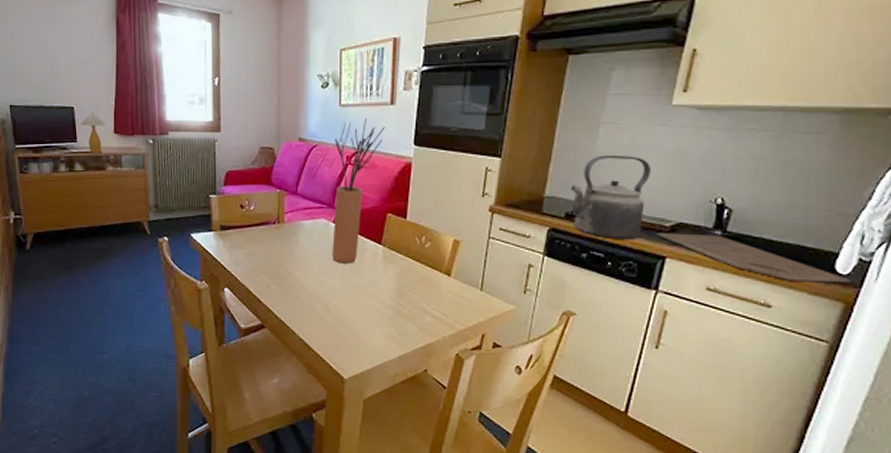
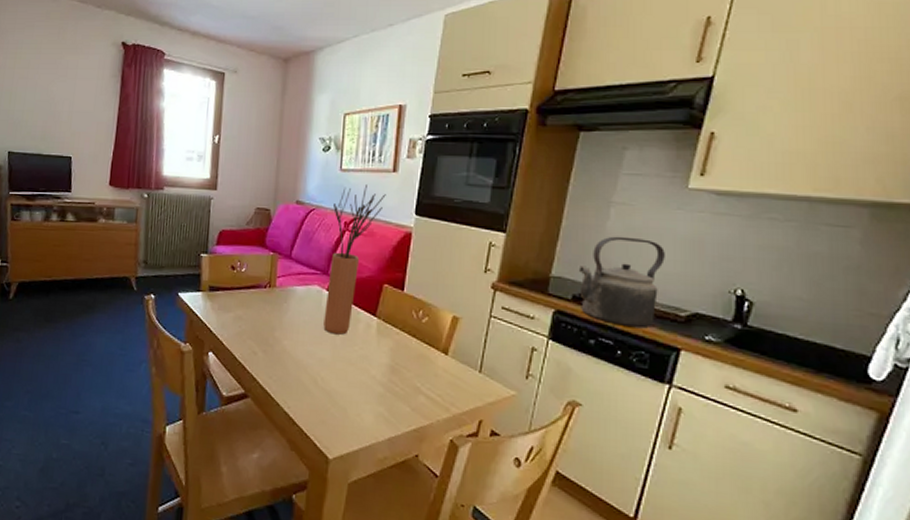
table lamp: present [80,111,107,154] -> none [76,162,103,206]
cutting board: present [656,233,853,285] -> none [670,322,888,392]

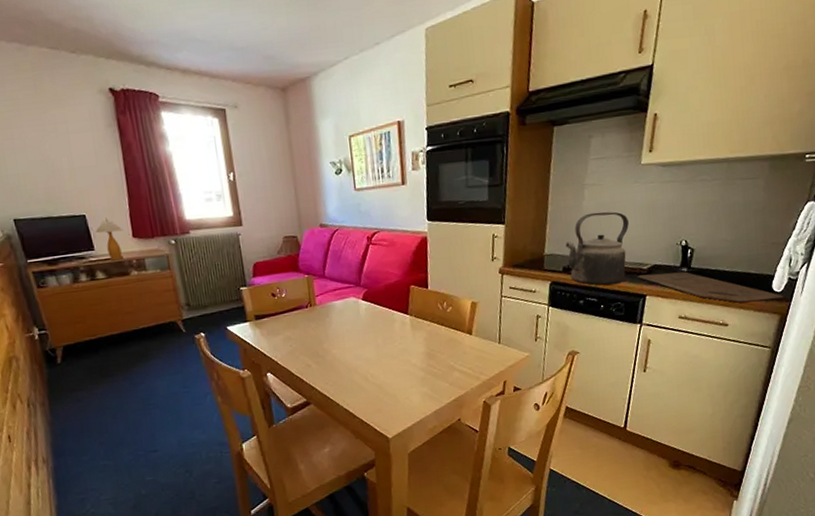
table lamp: none [76,162,103,206] -> present [95,218,124,261]
vase: present [323,185,386,335] -> none [354,200,400,336]
cutting board: none [670,322,888,392] -> present [637,271,785,303]

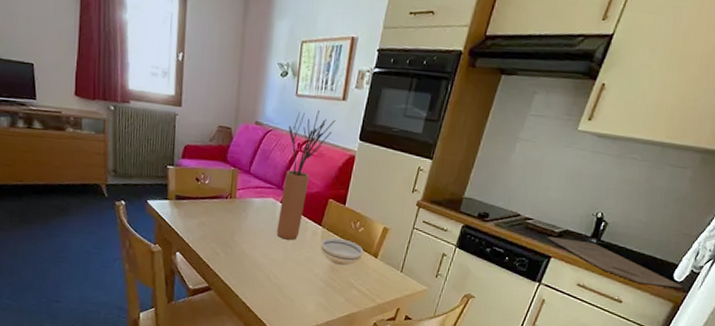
table lamp: present [95,218,124,261] -> none [40,71,67,115]
vase: none [354,200,400,336] -> present [277,110,335,240]
bowl: none [412,322,457,350] -> present [321,237,364,265]
kettle: present [565,211,629,285] -> none [483,166,552,241]

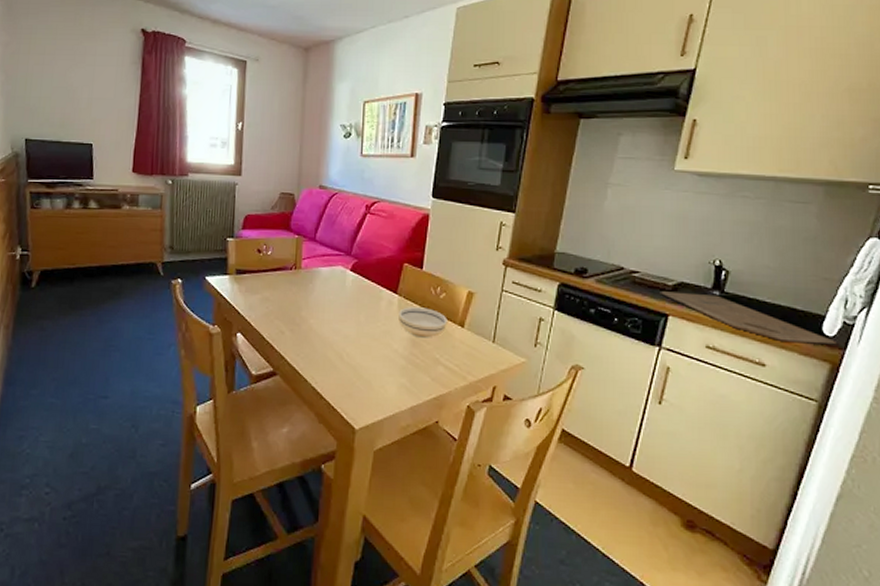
vase: present [277,110,335,240] -> none [348,169,405,312]

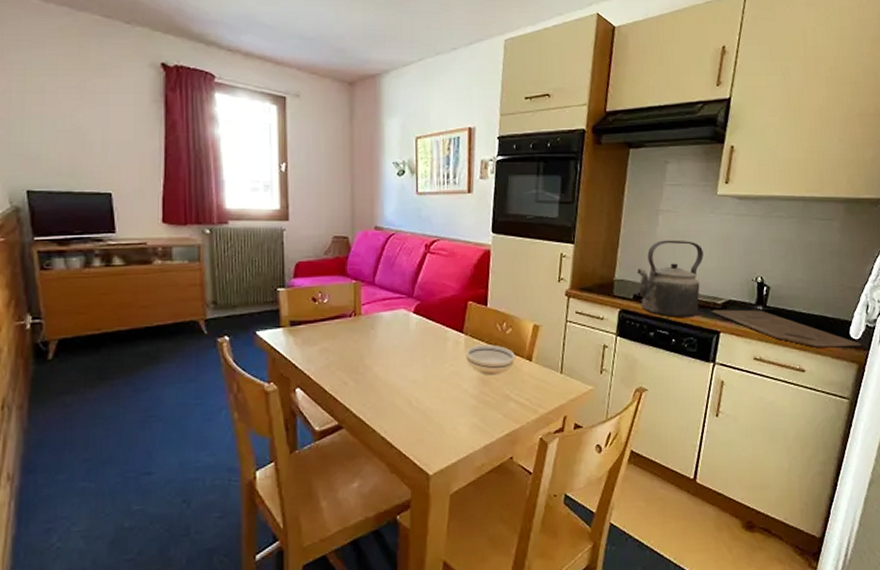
kettle: none [579,214,655,298] -> present [636,240,703,318]

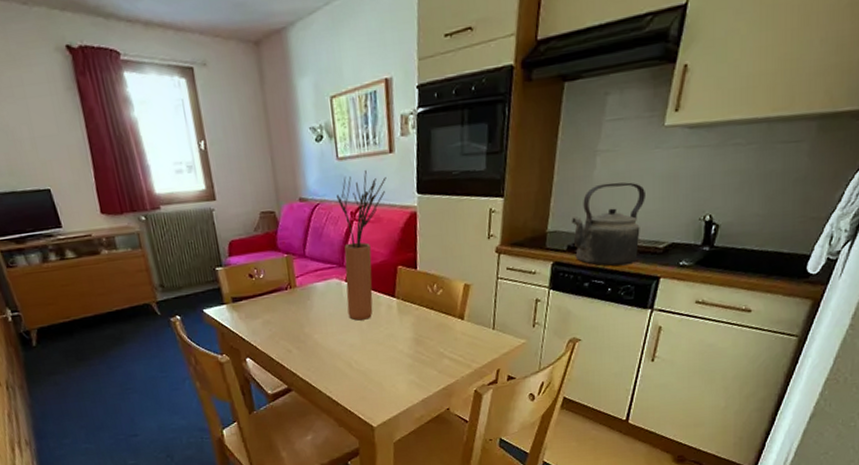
vase: none [413,207,463,355] -> present [337,170,387,321]
bowl: present [466,344,515,375] -> none [399,306,448,336]
cutting board: present [711,309,863,348] -> none [651,250,821,286]

